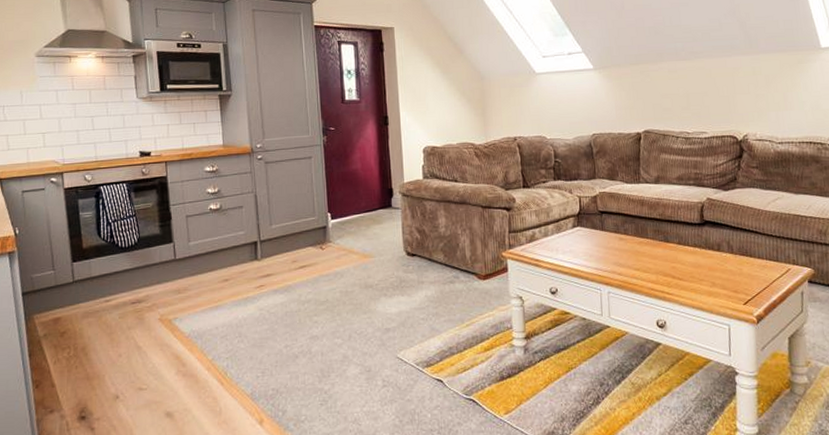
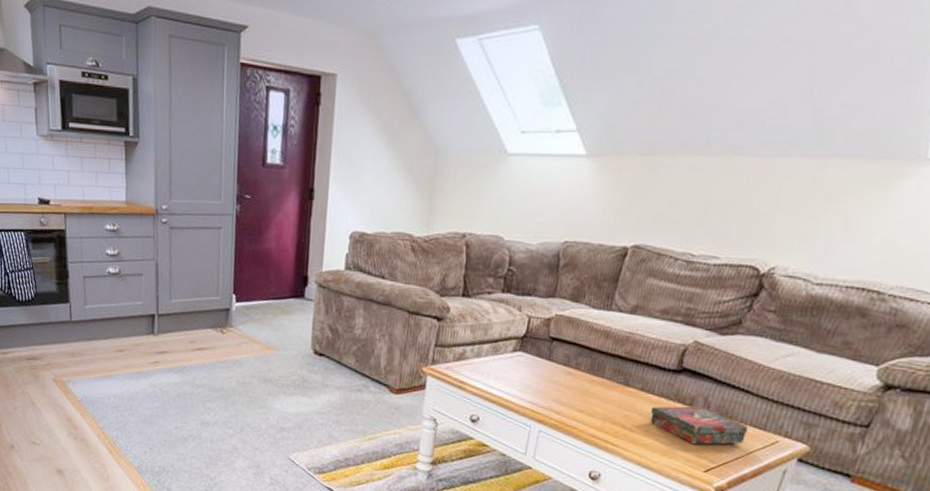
book: none [690,250,766,283] -> present [650,406,749,445]

